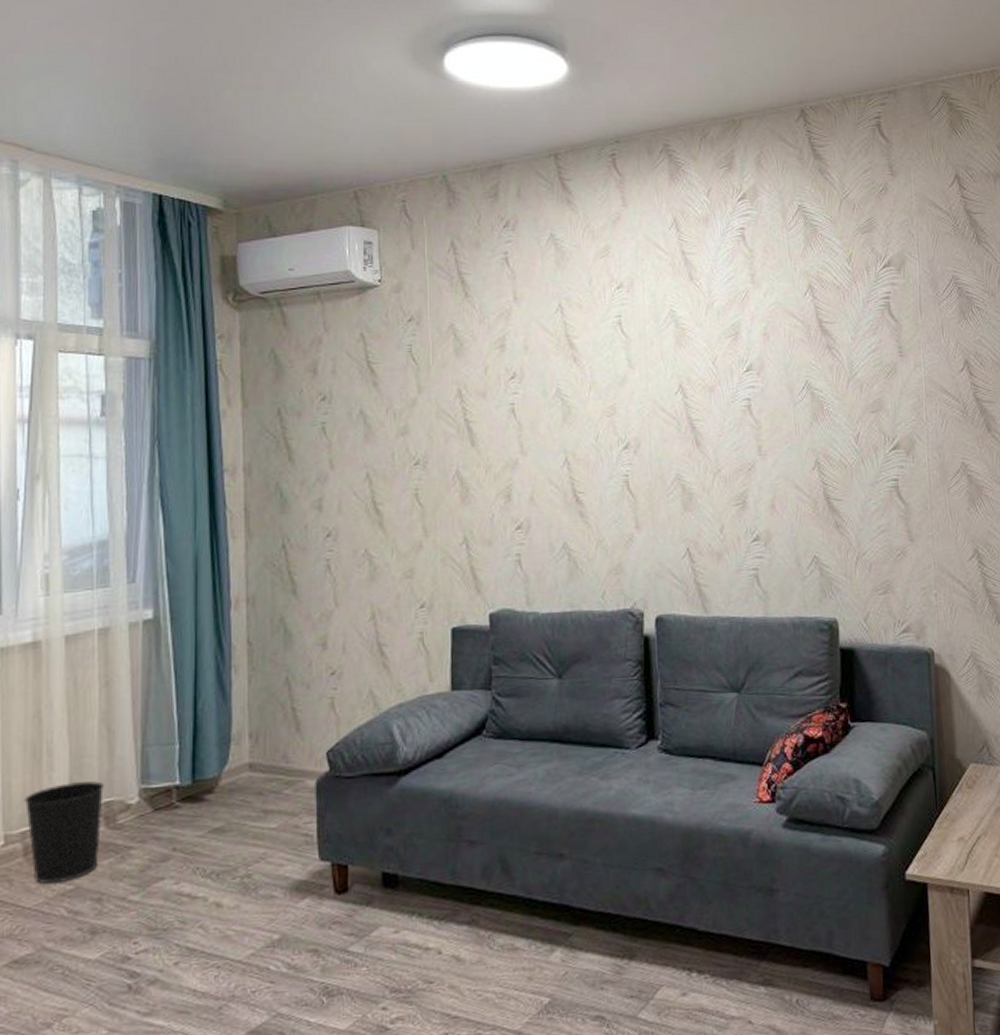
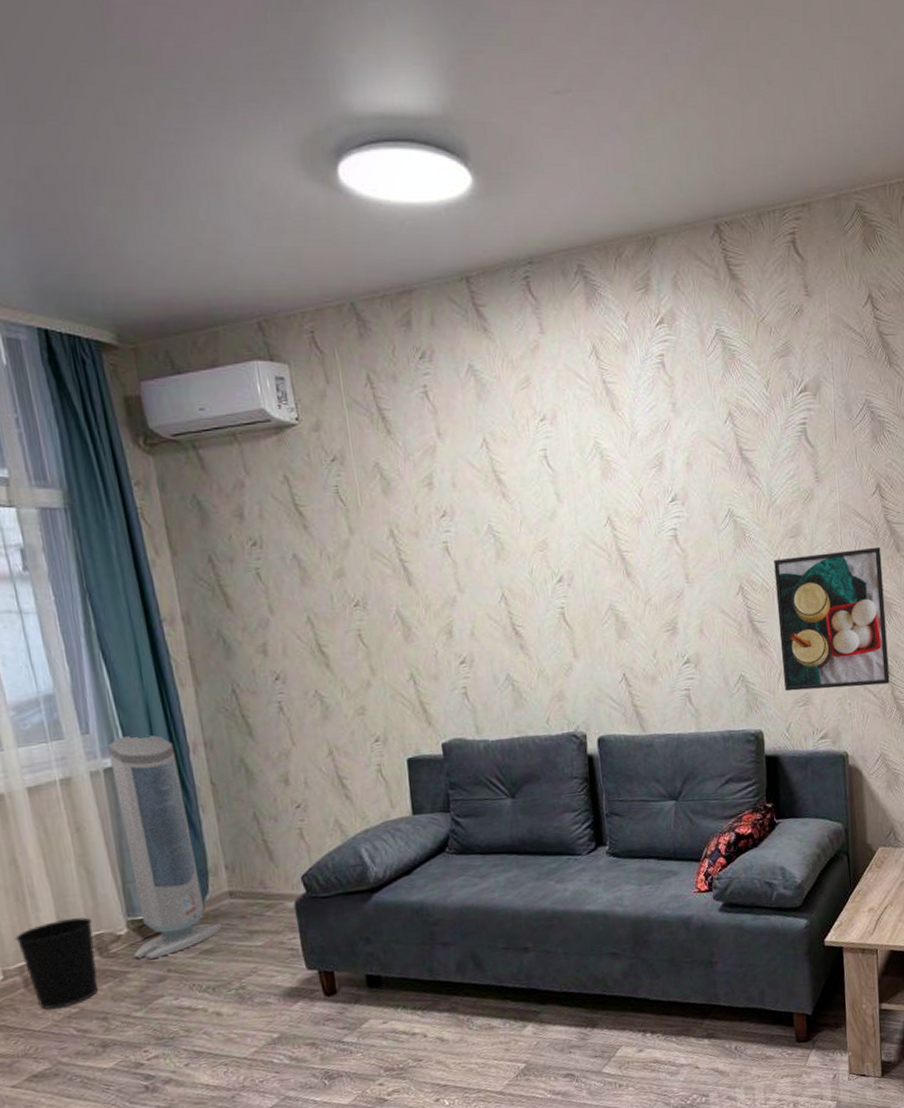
air purifier: none [141,586,237,834] -> present [108,734,223,959]
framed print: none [853,425,981,577] -> present [773,547,890,692]

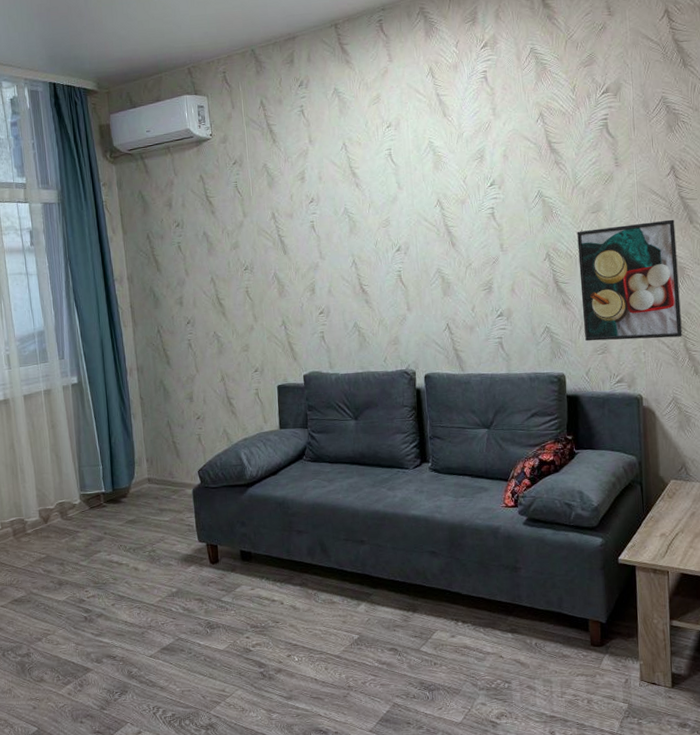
wastebasket: present [15,917,98,1009] -> none [10,489,59,553]
air purifier: present [108,734,223,959] -> none [75,360,142,523]

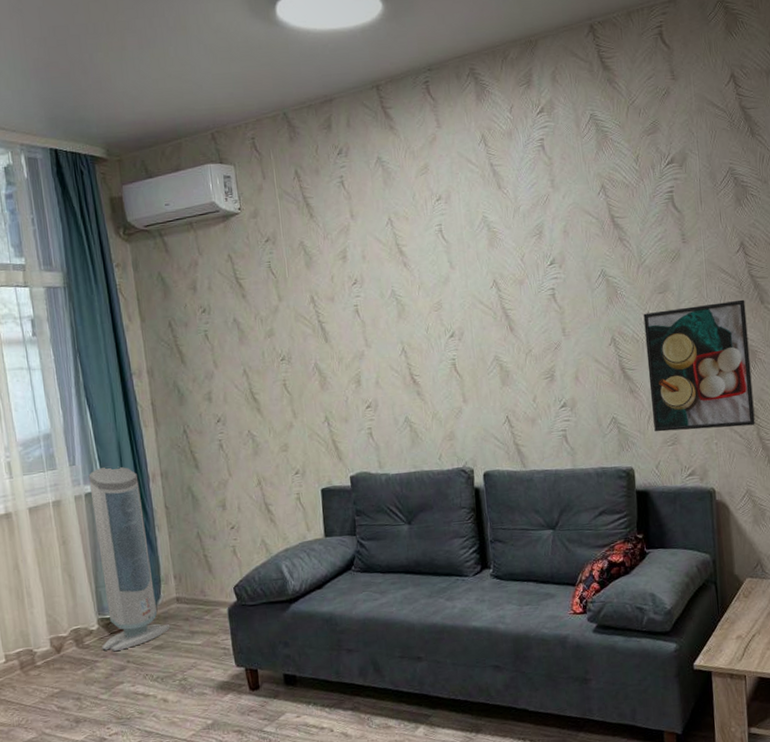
air purifier: none [75,360,142,523] -> present [88,466,171,651]

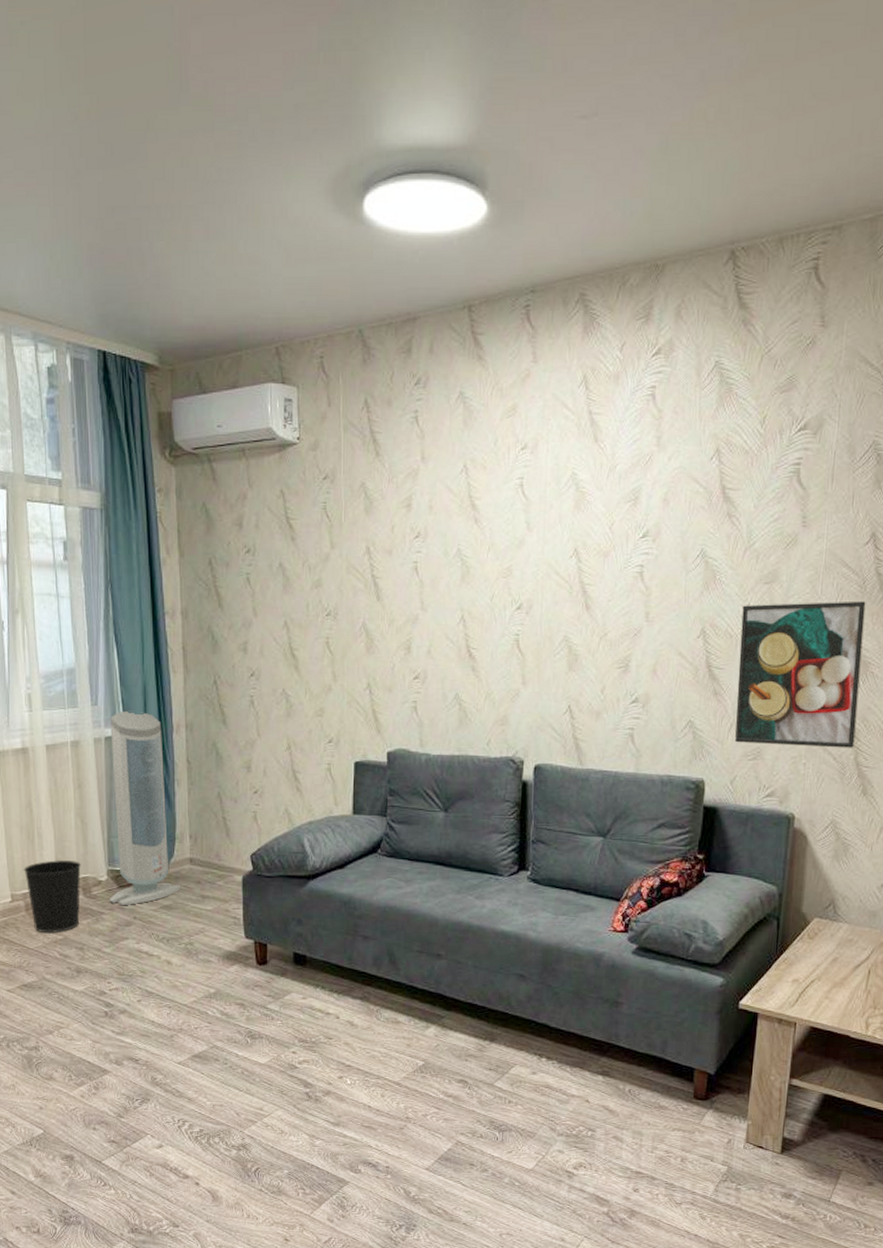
wastebasket: none [15,614,75,688] -> present [23,860,81,933]

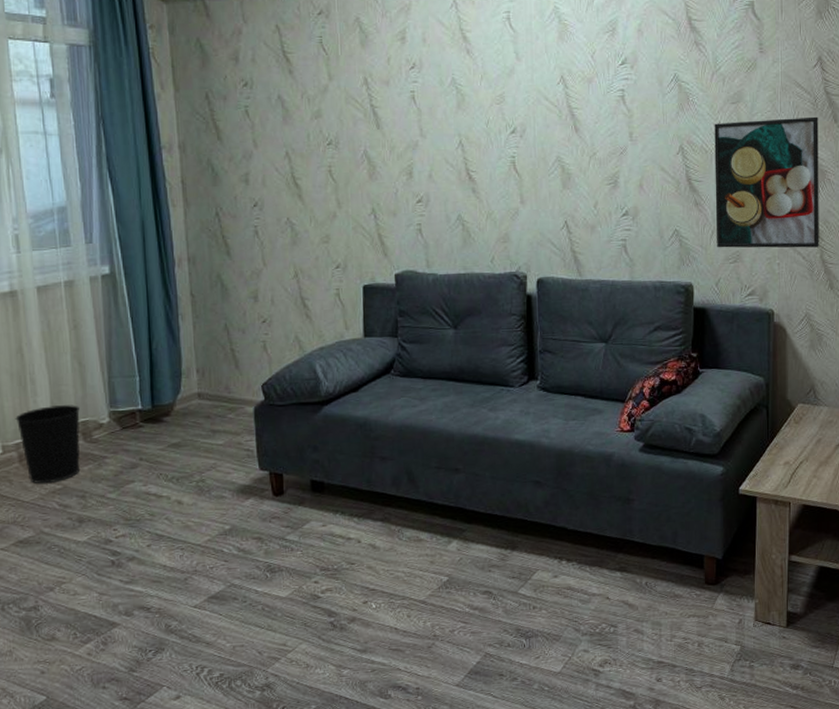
air purifier: present [109,710,181,905] -> none [107,246,190,447]

